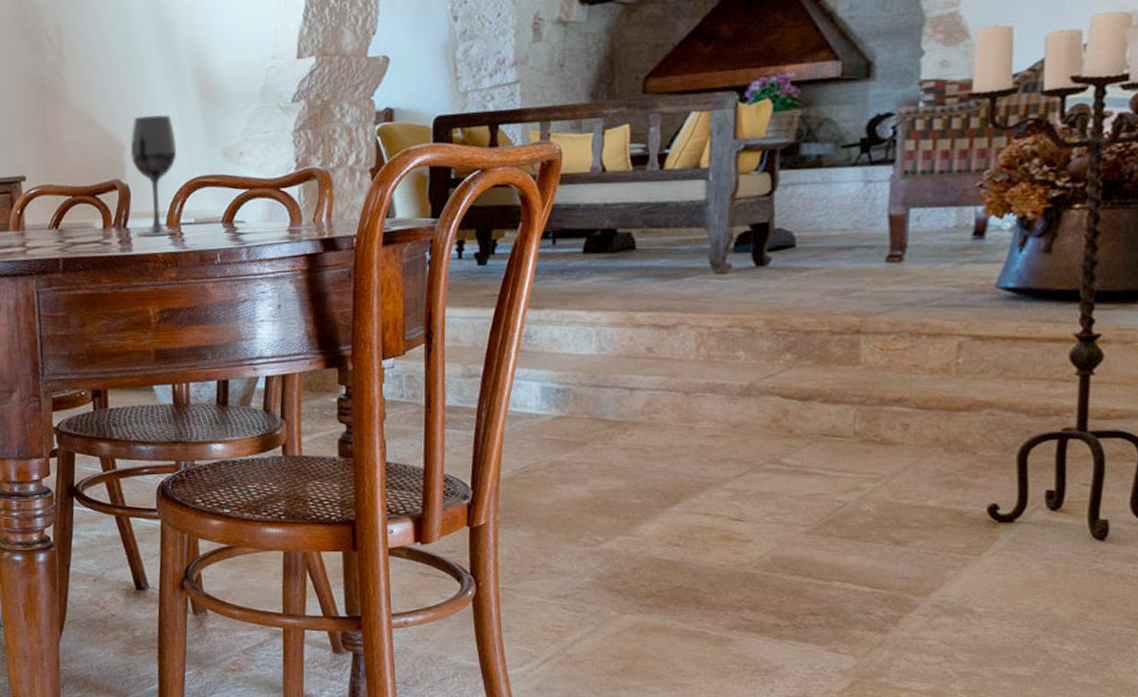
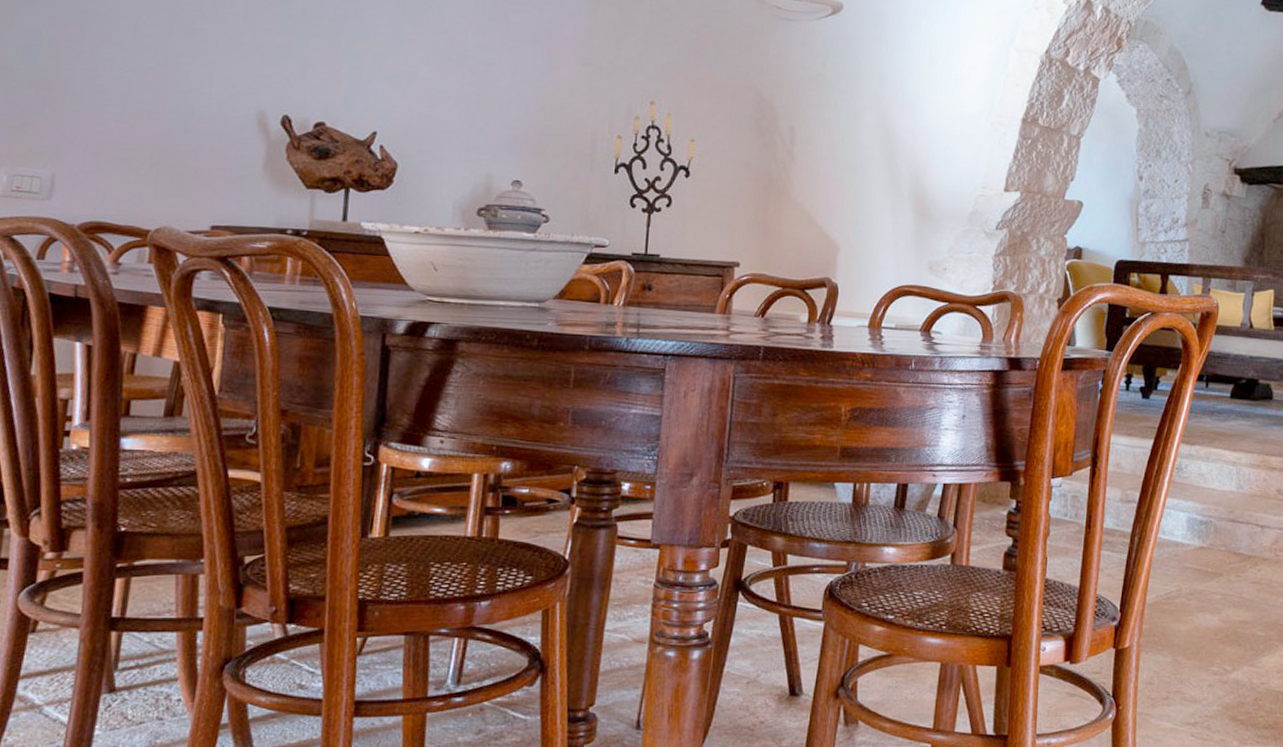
wine glass: present [130,114,178,236] -> none [838,222,888,337]

